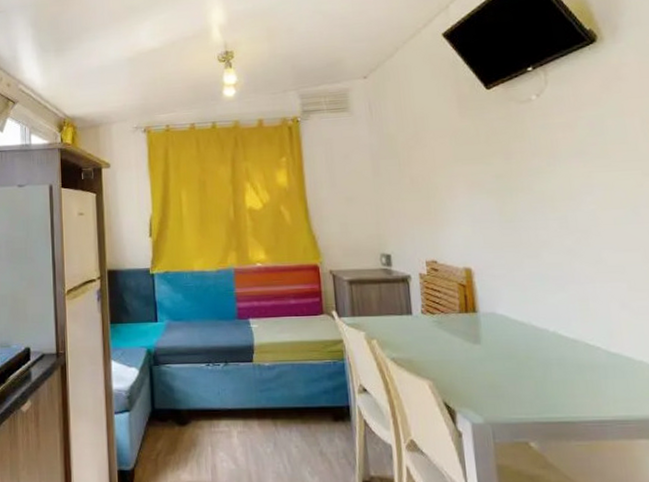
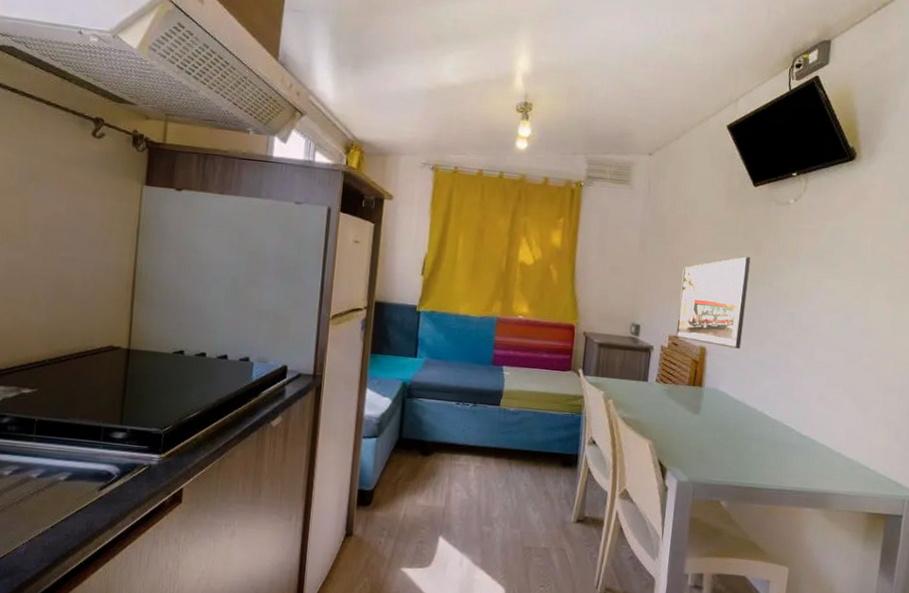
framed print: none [426,164,512,265] -> present [676,256,751,349]

